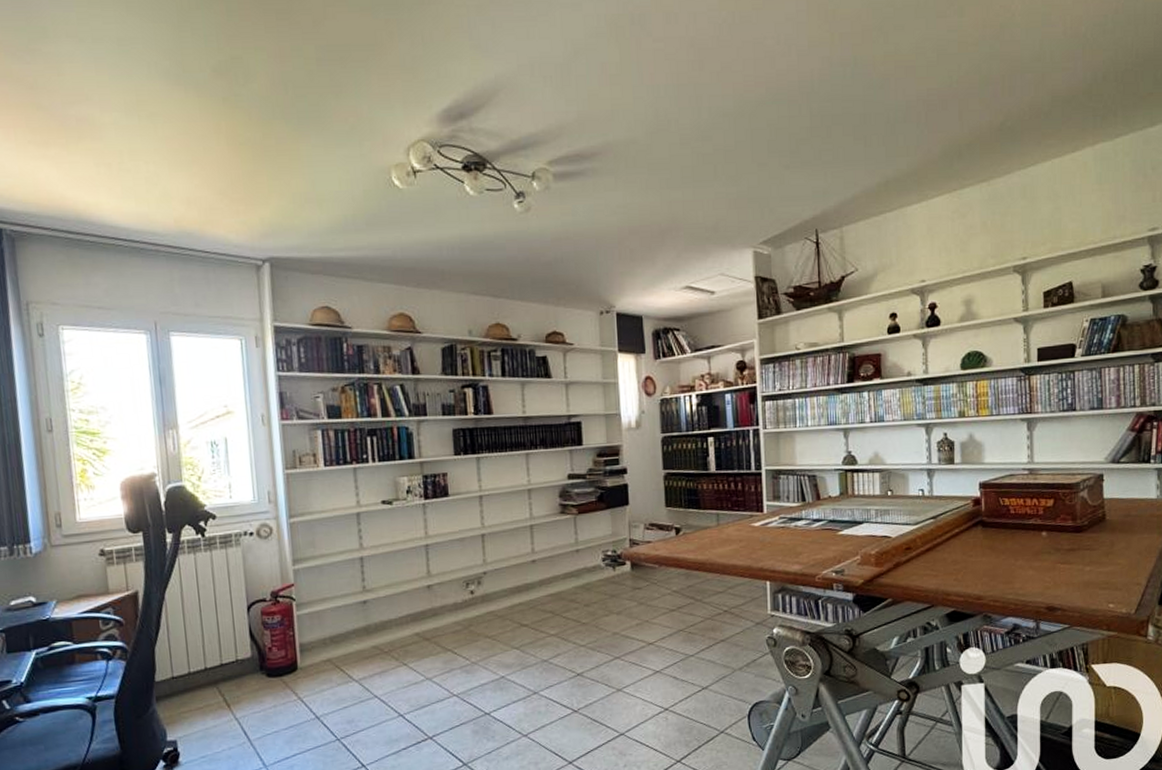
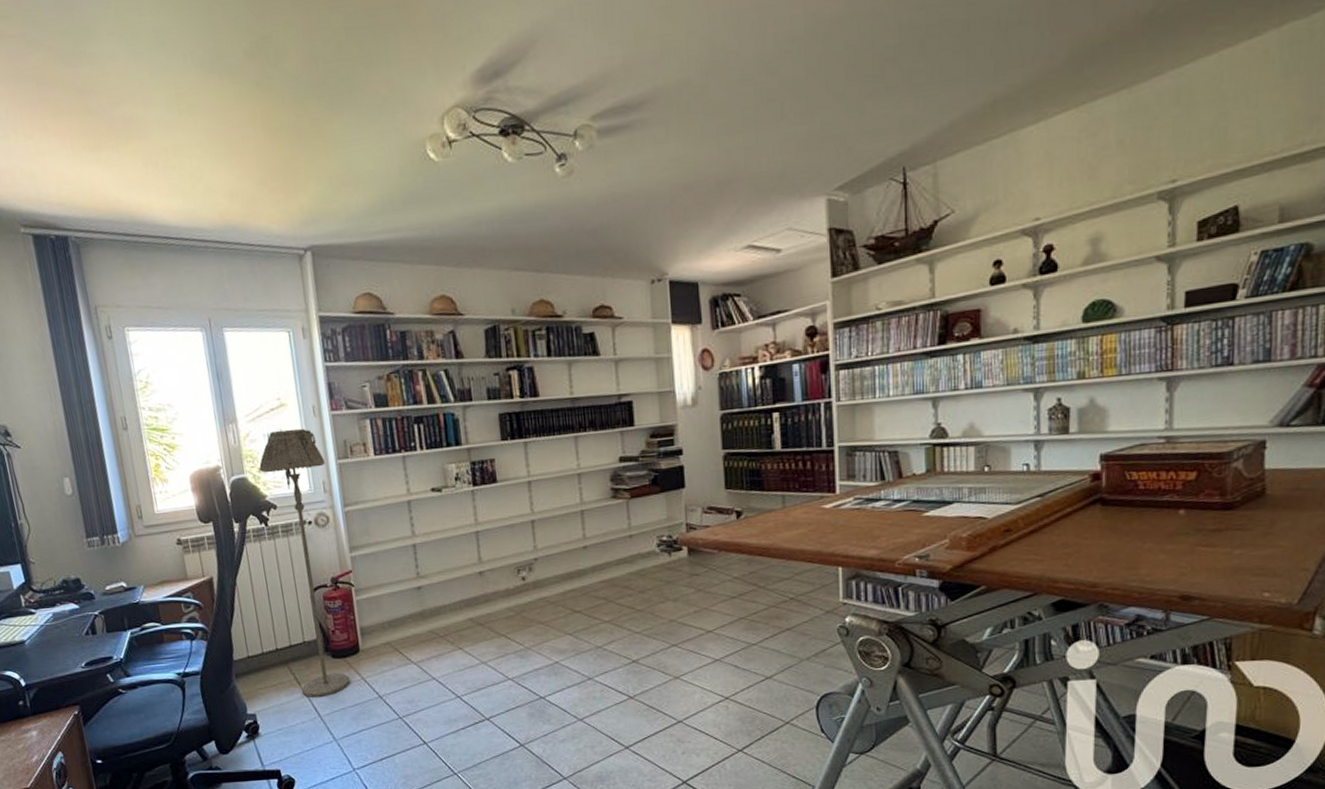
floor lamp: none [199,436,286,720] -> present [259,428,350,697]

